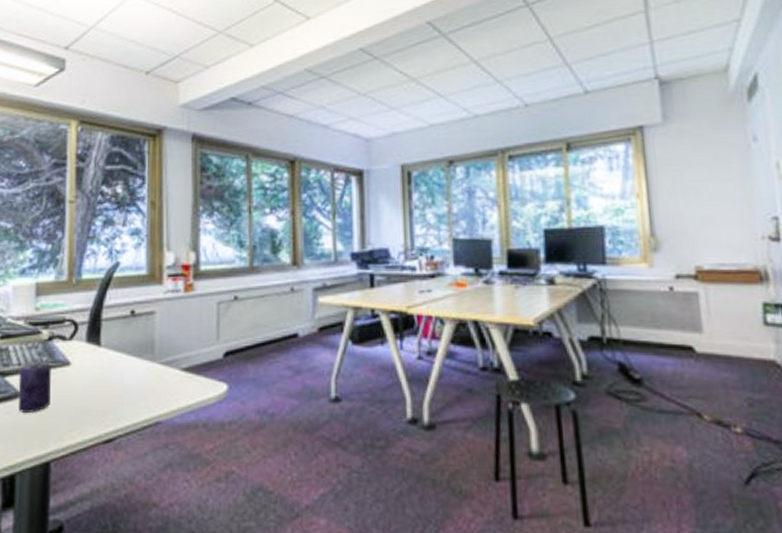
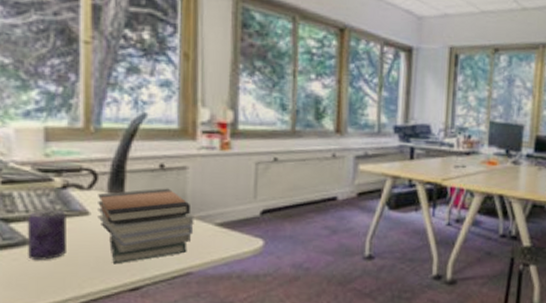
book stack: none [77,334,162,415] -> present [98,188,194,265]

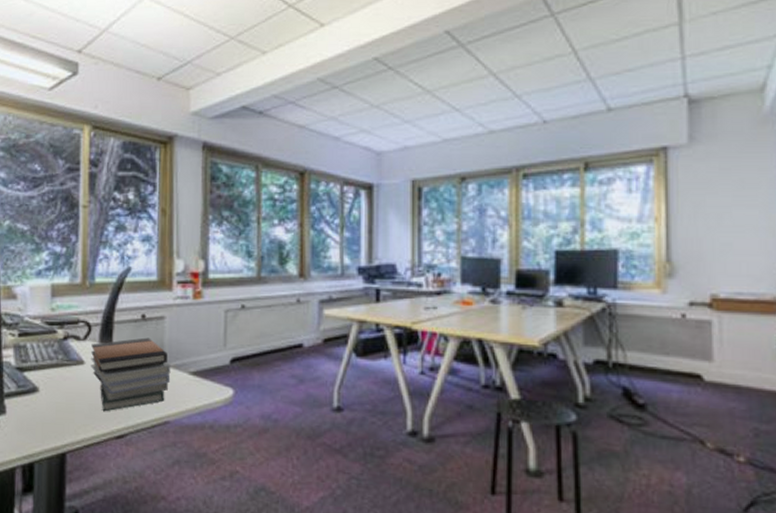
beverage can: present [27,209,68,260] -> none [36,358,67,407]

